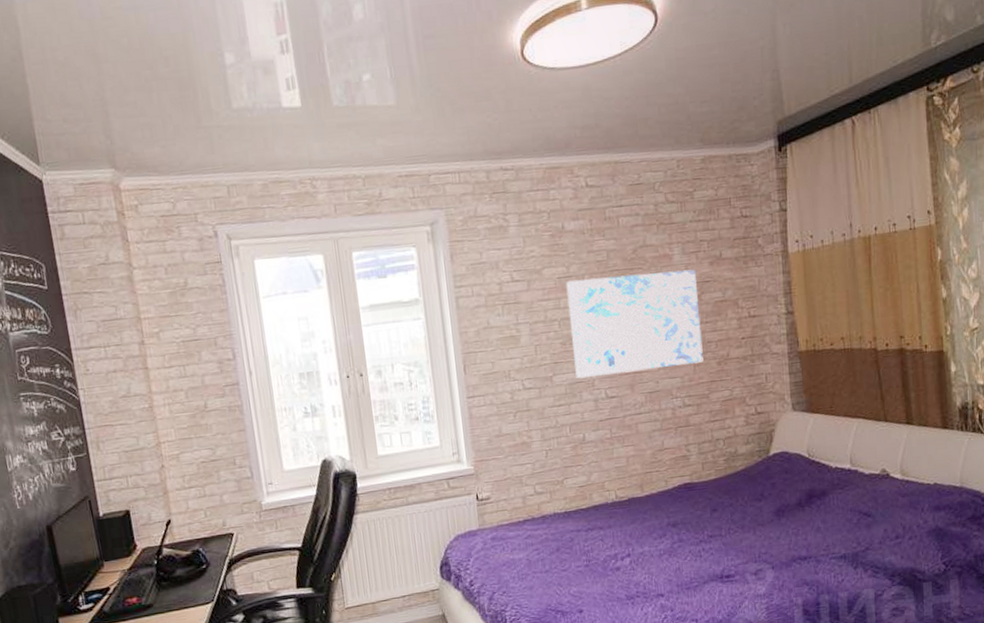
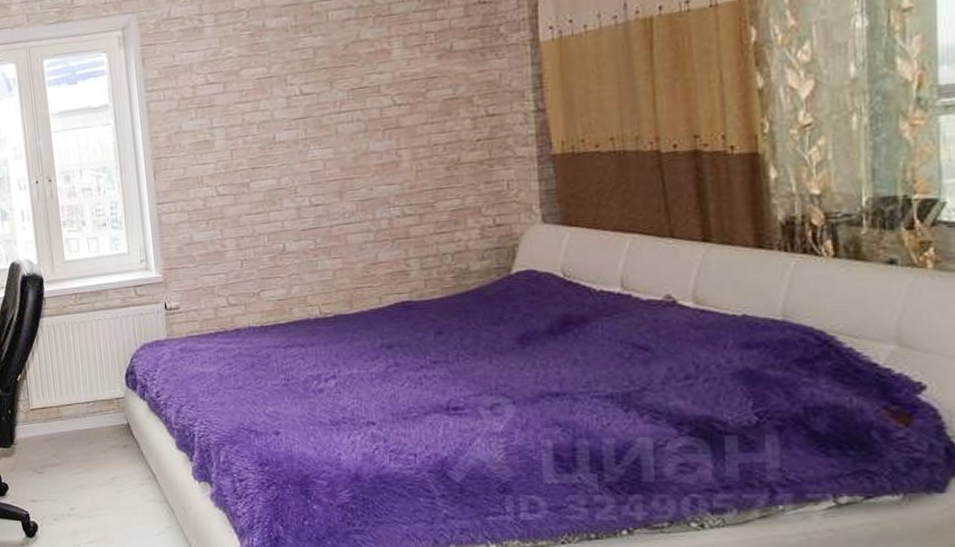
wall art: present [566,269,703,379] -> none [266,64,428,185]

